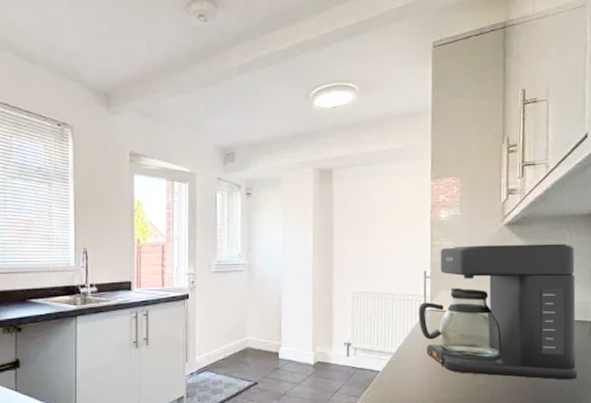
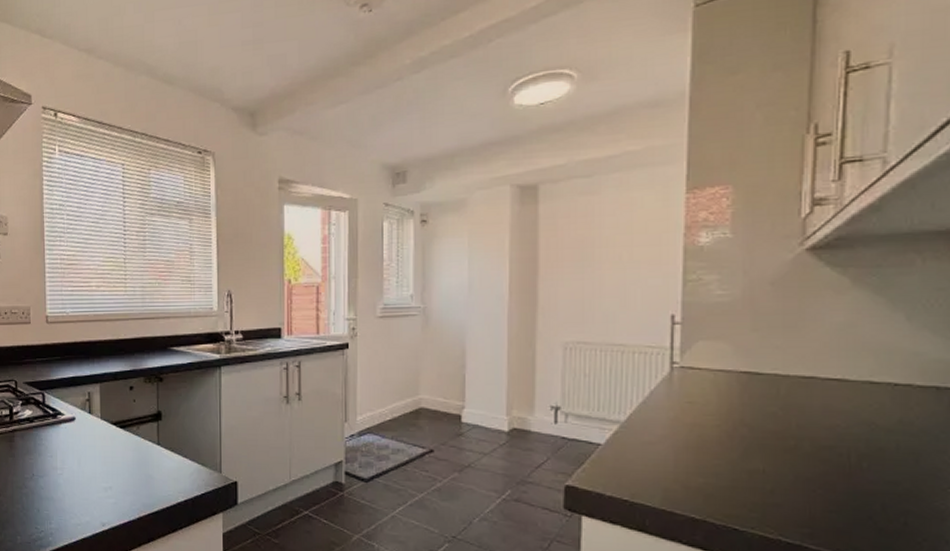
coffee maker: present [418,244,577,380] -> none [661,274,928,471]

